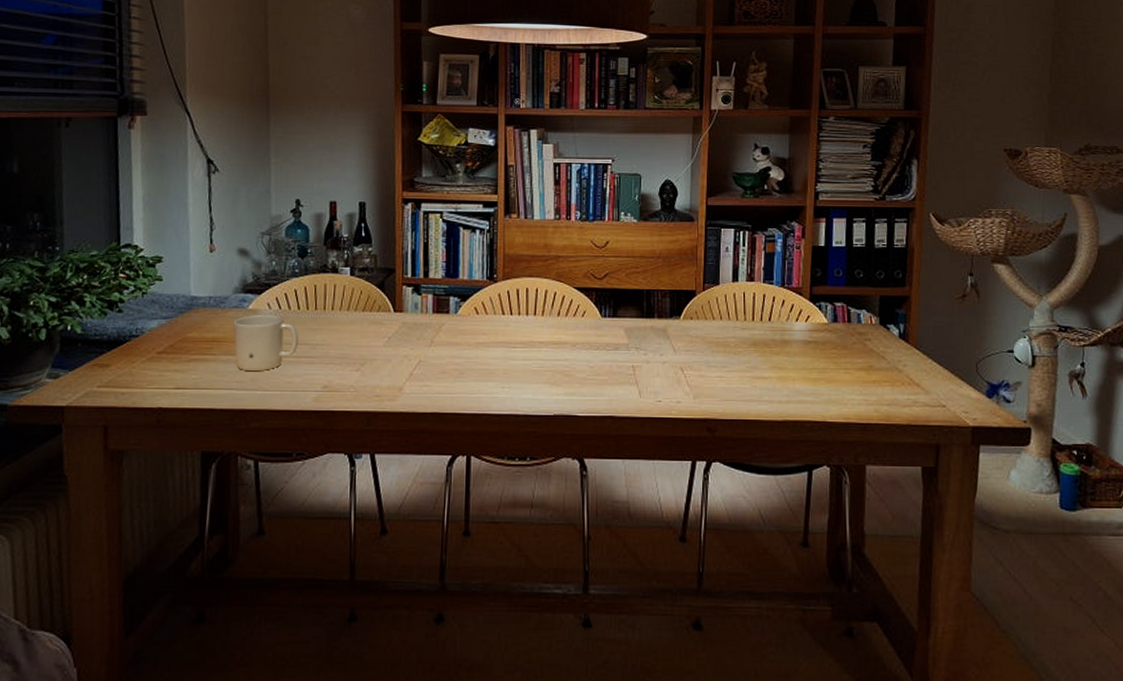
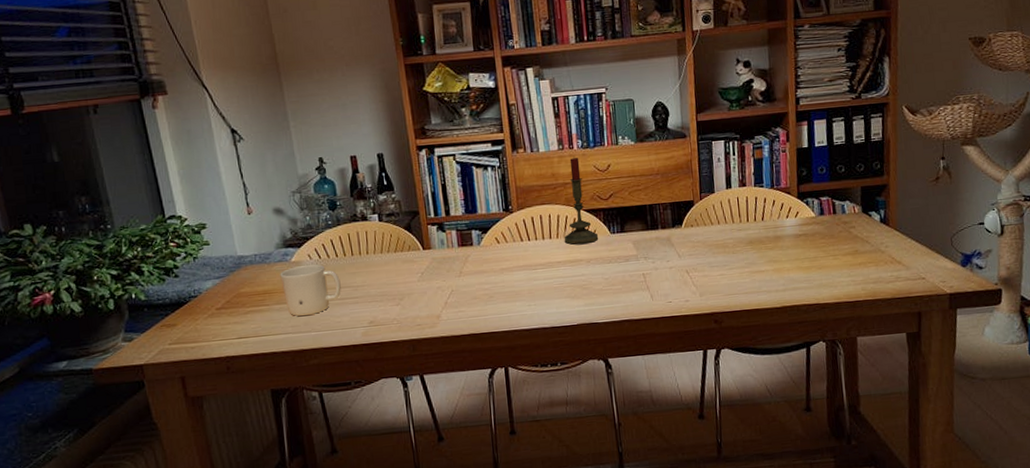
candle: none [549,227,588,326] -> present [564,156,599,245]

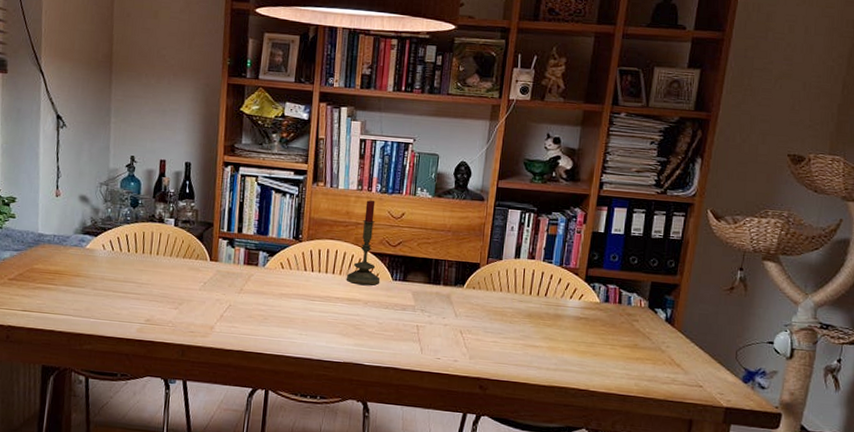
mug: present [280,263,341,317] -> none [72,253,127,303]

